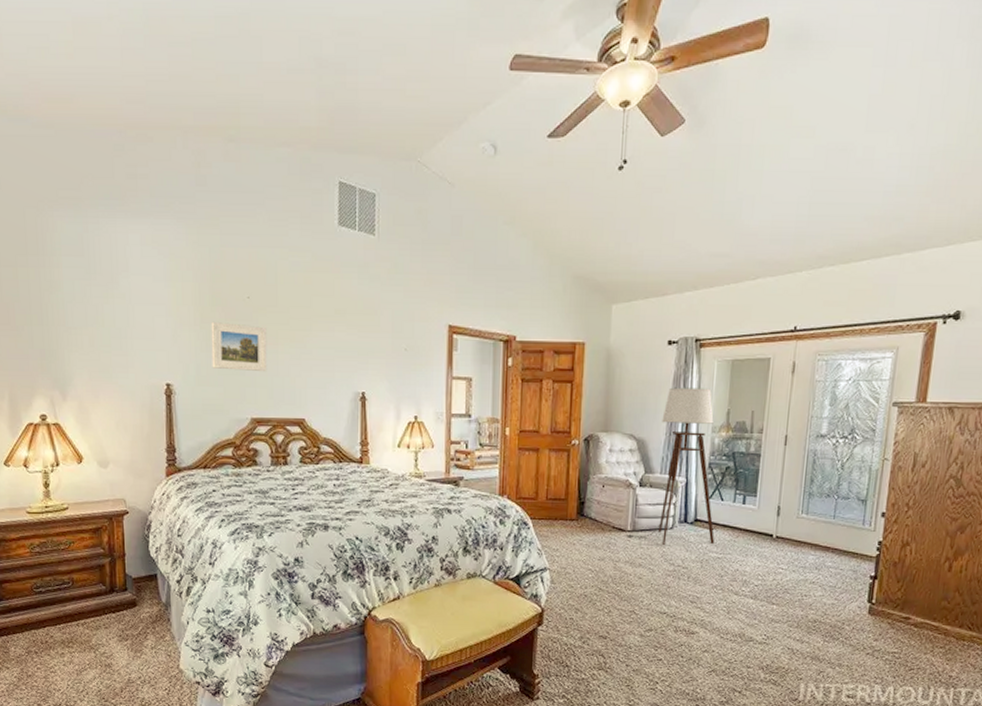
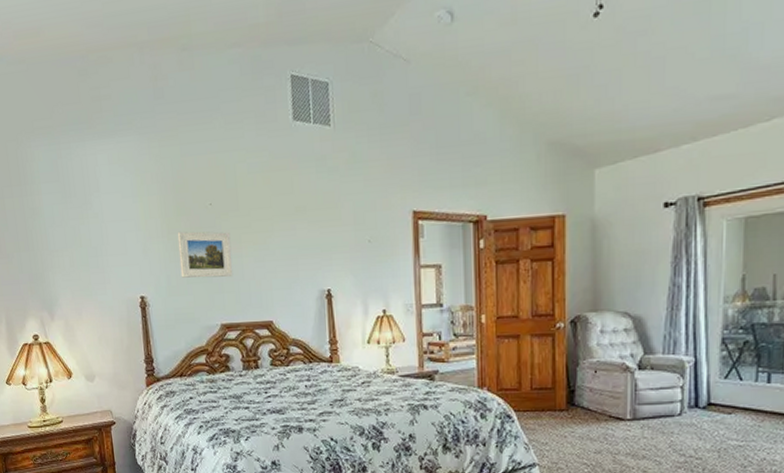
floor lamp: present [625,387,715,545] -> none [624,252,733,434]

